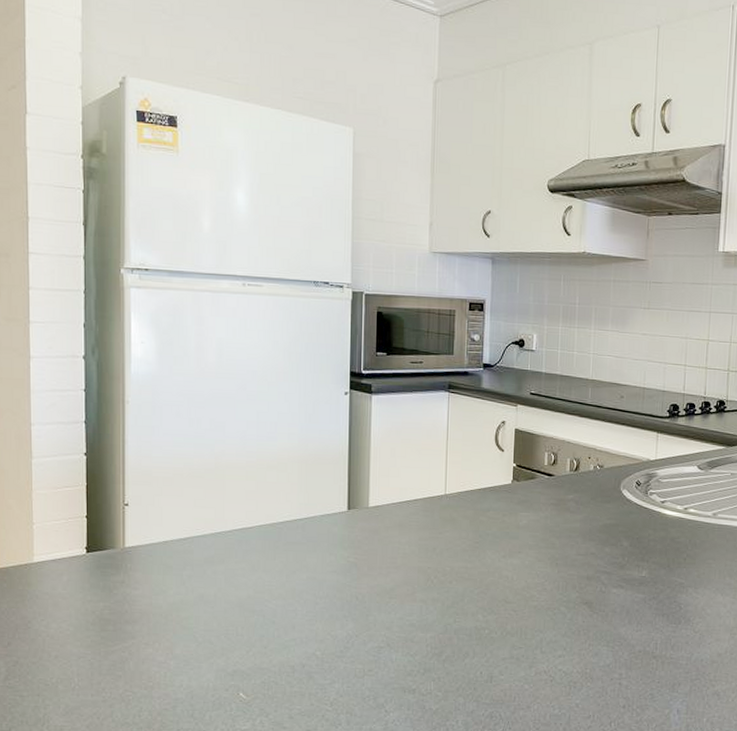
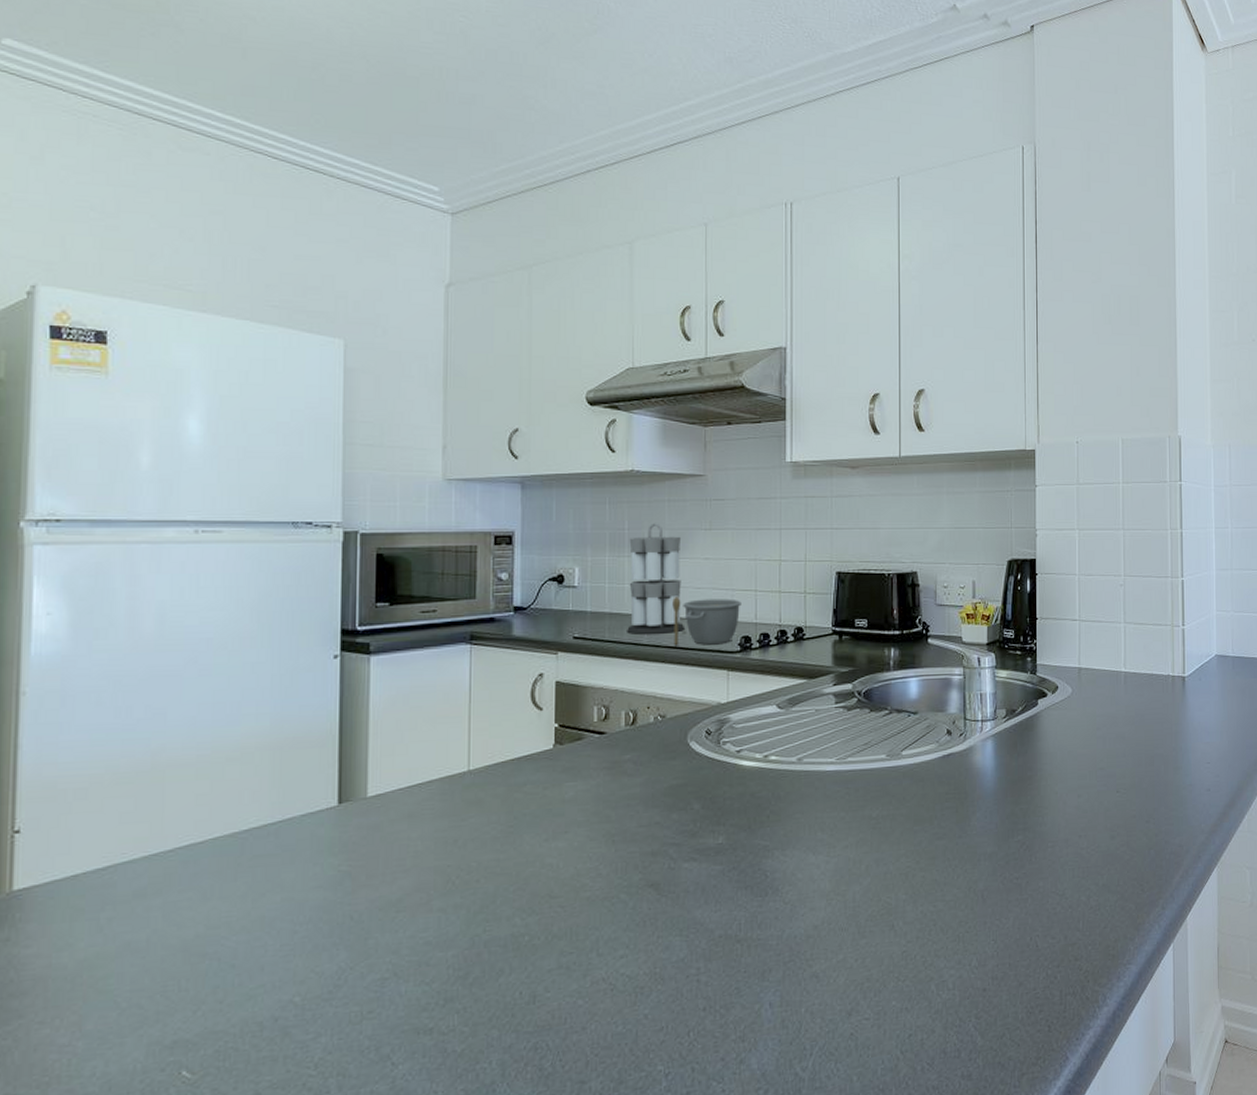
spice rack: none [574,299,624,398] -> present [627,522,686,636]
cooking pot: none [613,365,672,410] -> present [672,597,741,646]

